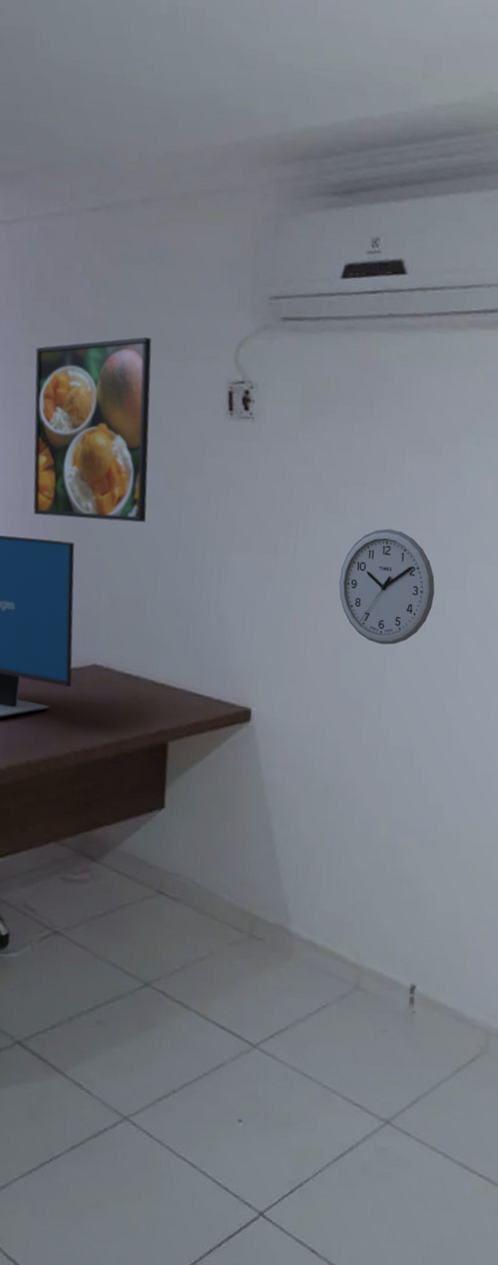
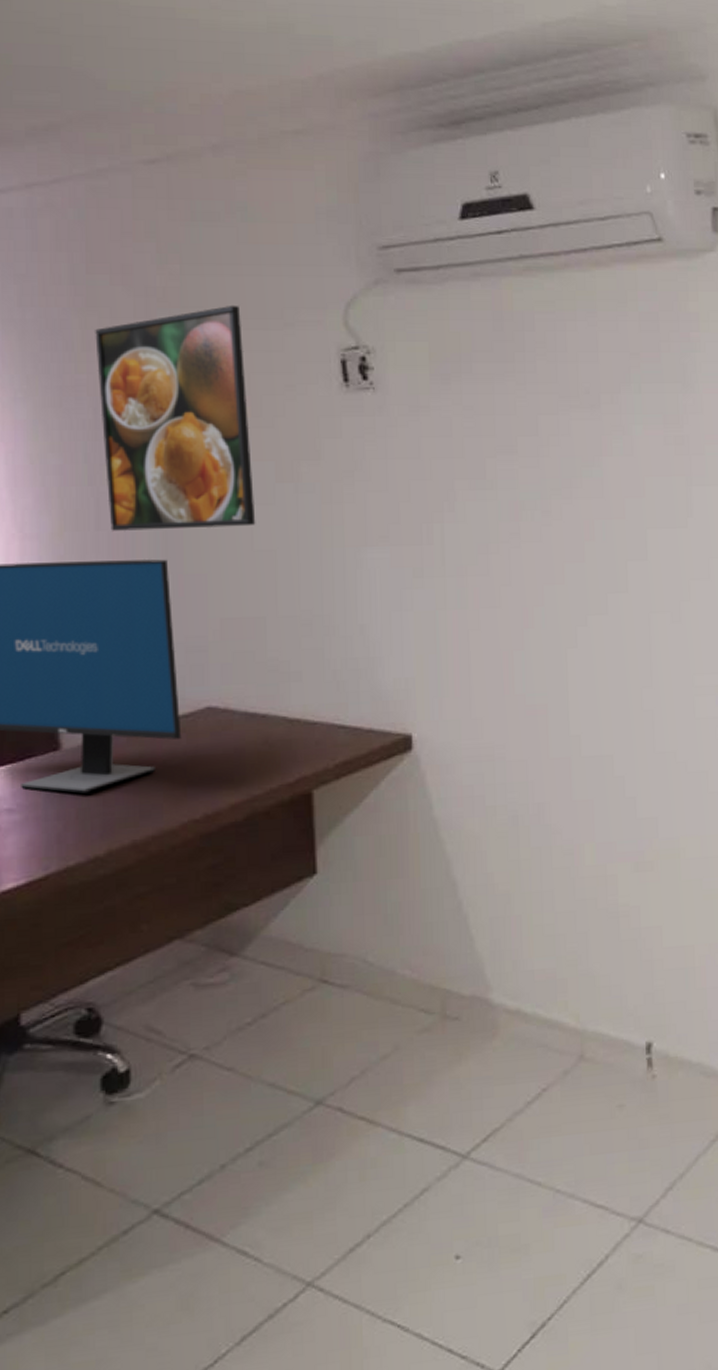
wall clock: present [339,528,435,645] -> none [500,500,613,637]

